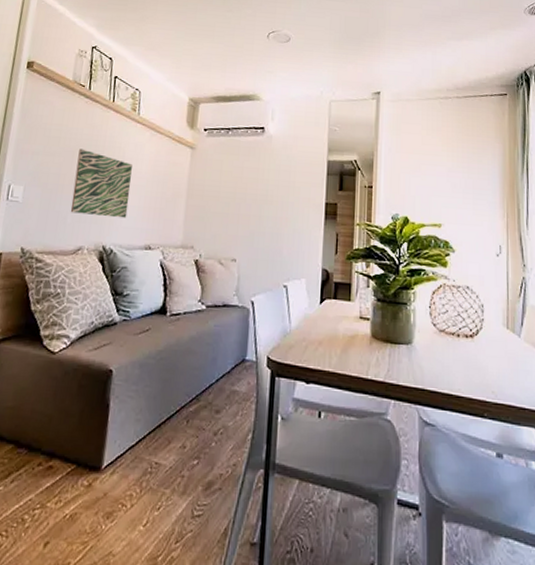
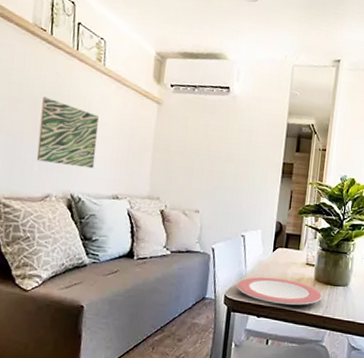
plate: none [280,334,382,369] -> present [236,277,322,306]

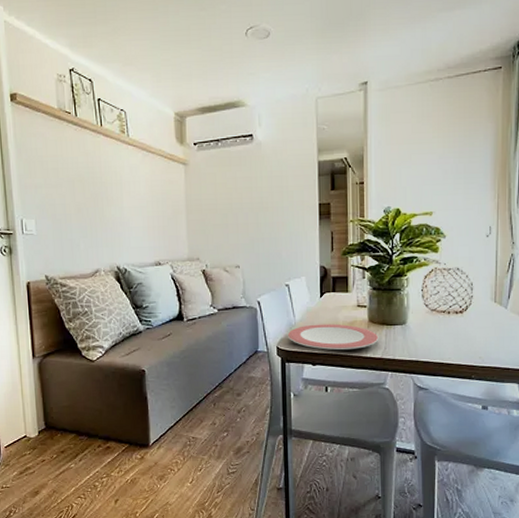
wall art: present [36,96,99,169] -> none [78,177,134,240]

